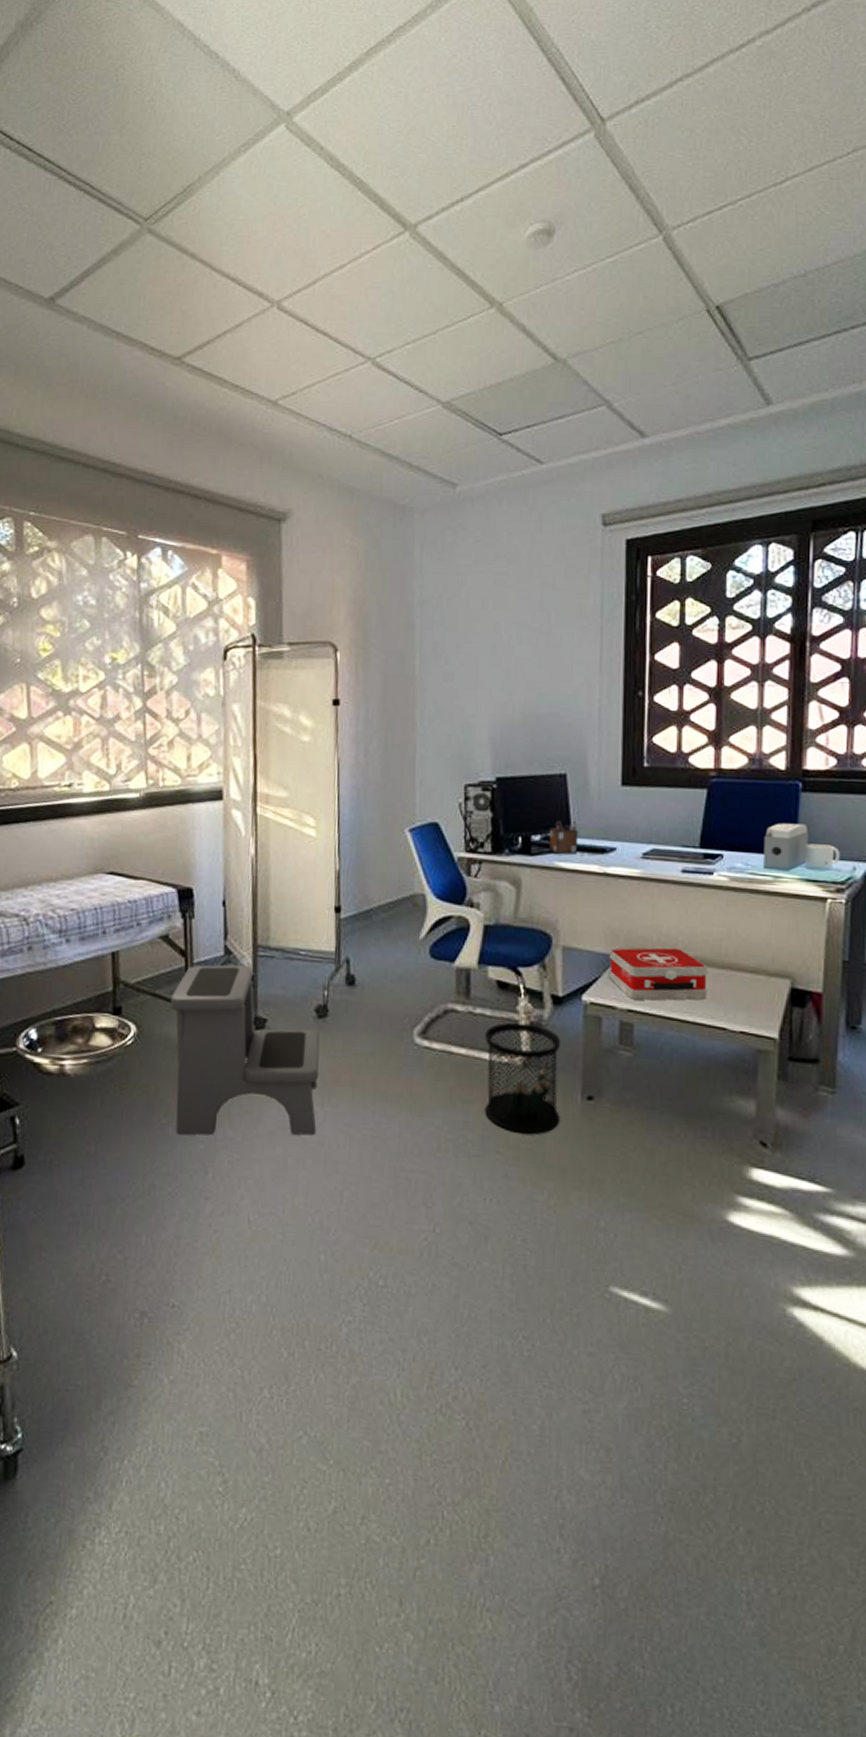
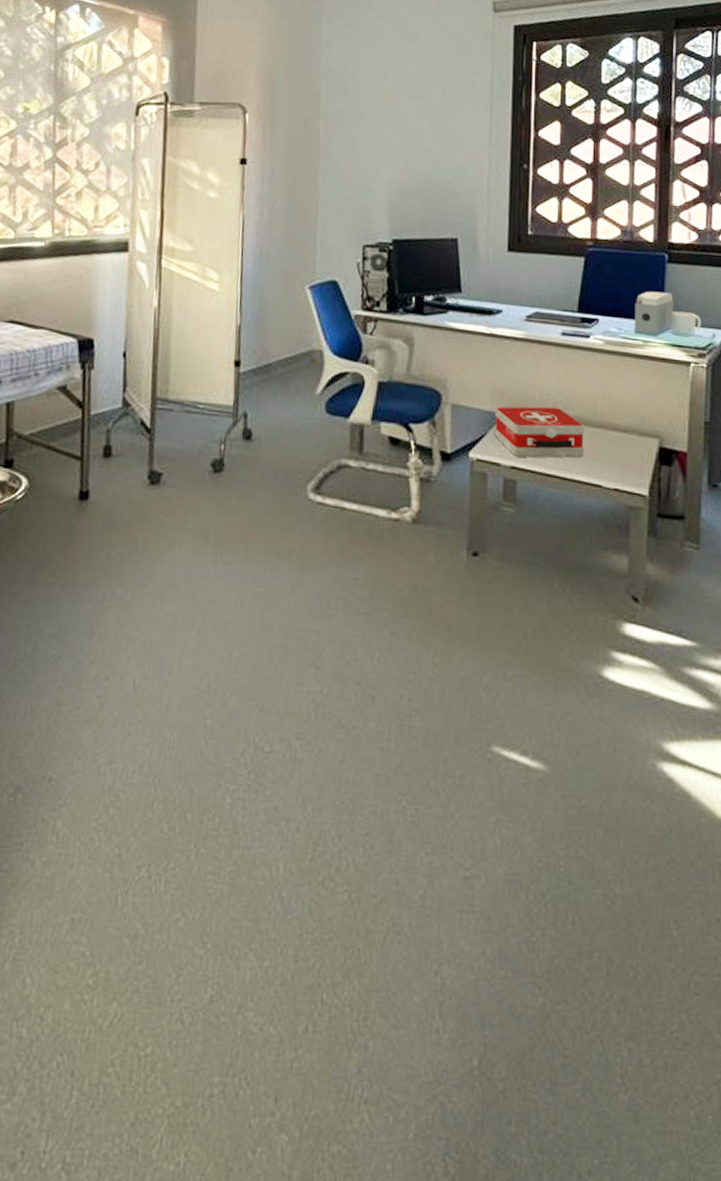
step stool: present [170,964,320,1136] -> none [63,417,215,594]
pencil holder: present [485,1022,561,1134] -> none [375,478,448,591]
desk organizer: present [549,821,579,856] -> none [441,283,468,316]

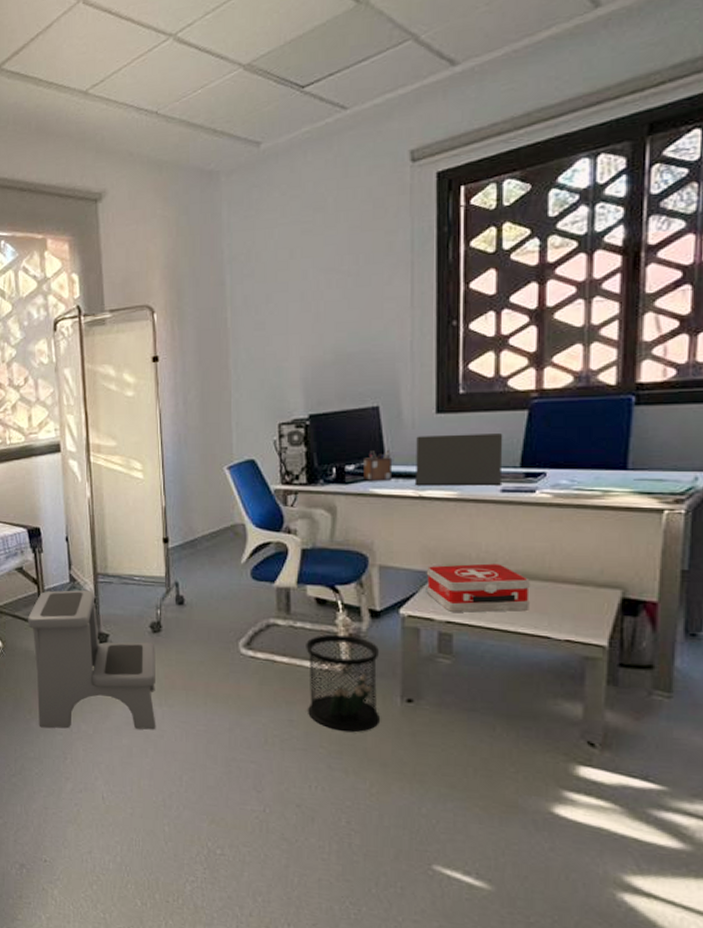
step stool: none [63,417,215,594] -> present [27,589,156,730]
pencil holder: none [375,478,448,591] -> present [306,634,381,732]
desk organizer: none [441,283,468,316] -> present [364,450,393,482]
laptop: none [488,272,564,329] -> present [416,433,503,486]
battery: present [634,291,674,337] -> none [591,437,643,485]
mug: present [670,311,701,338] -> none [637,456,679,484]

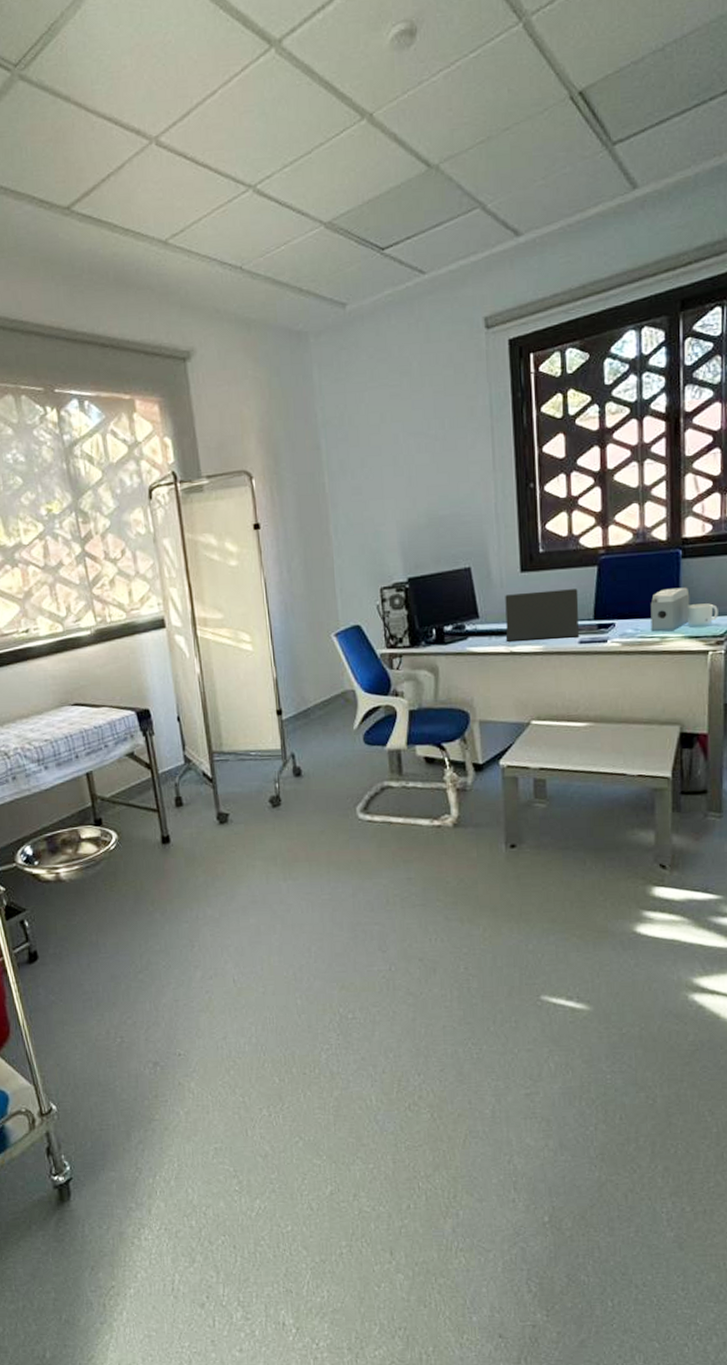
step stool: present [27,589,156,730] -> none [142,769,282,918]
pencil holder: present [306,634,381,732] -> none [418,790,489,882]
desk organizer: present [364,450,393,482] -> none [460,610,486,641]
first aid kit: present [426,563,530,613] -> none [520,710,608,759]
battery: none [591,437,643,485] -> present [650,587,690,633]
mug: none [637,456,679,484] -> present [686,603,718,629]

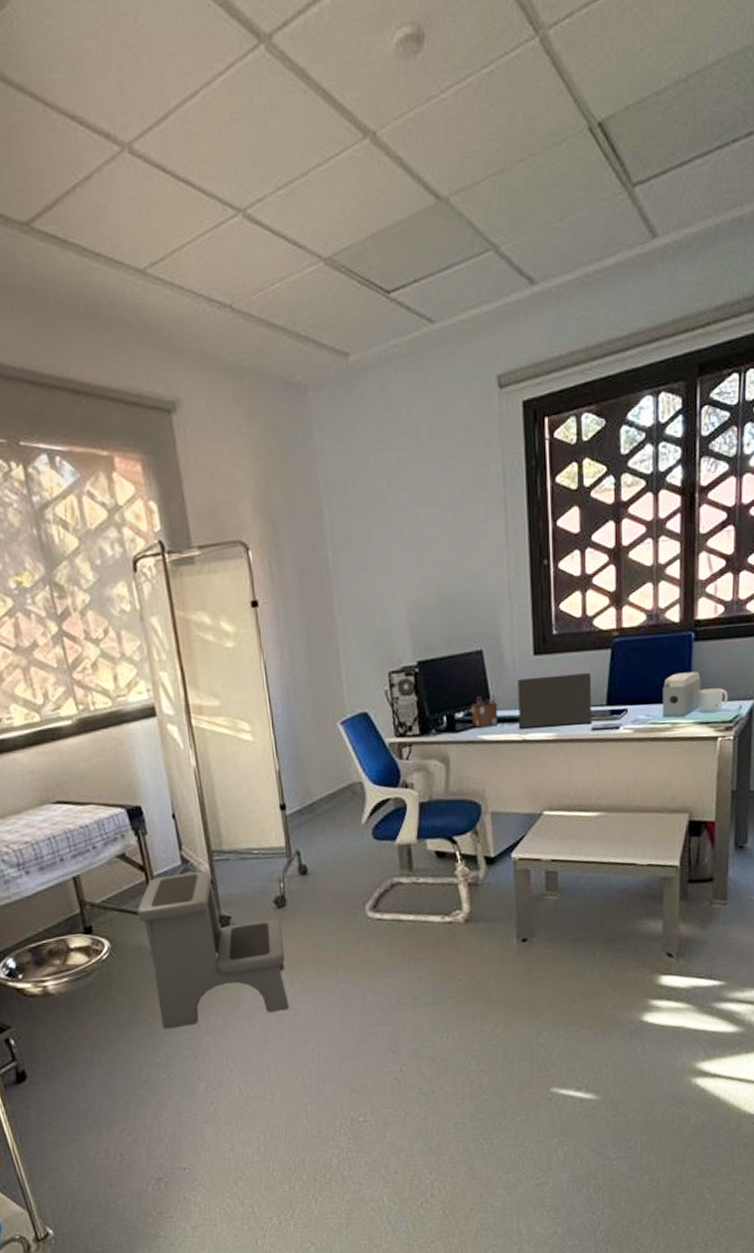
step stool: none [142,769,282,918] -> present [136,870,290,1029]
desk organizer: none [460,610,486,641] -> present [472,695,499,729]

